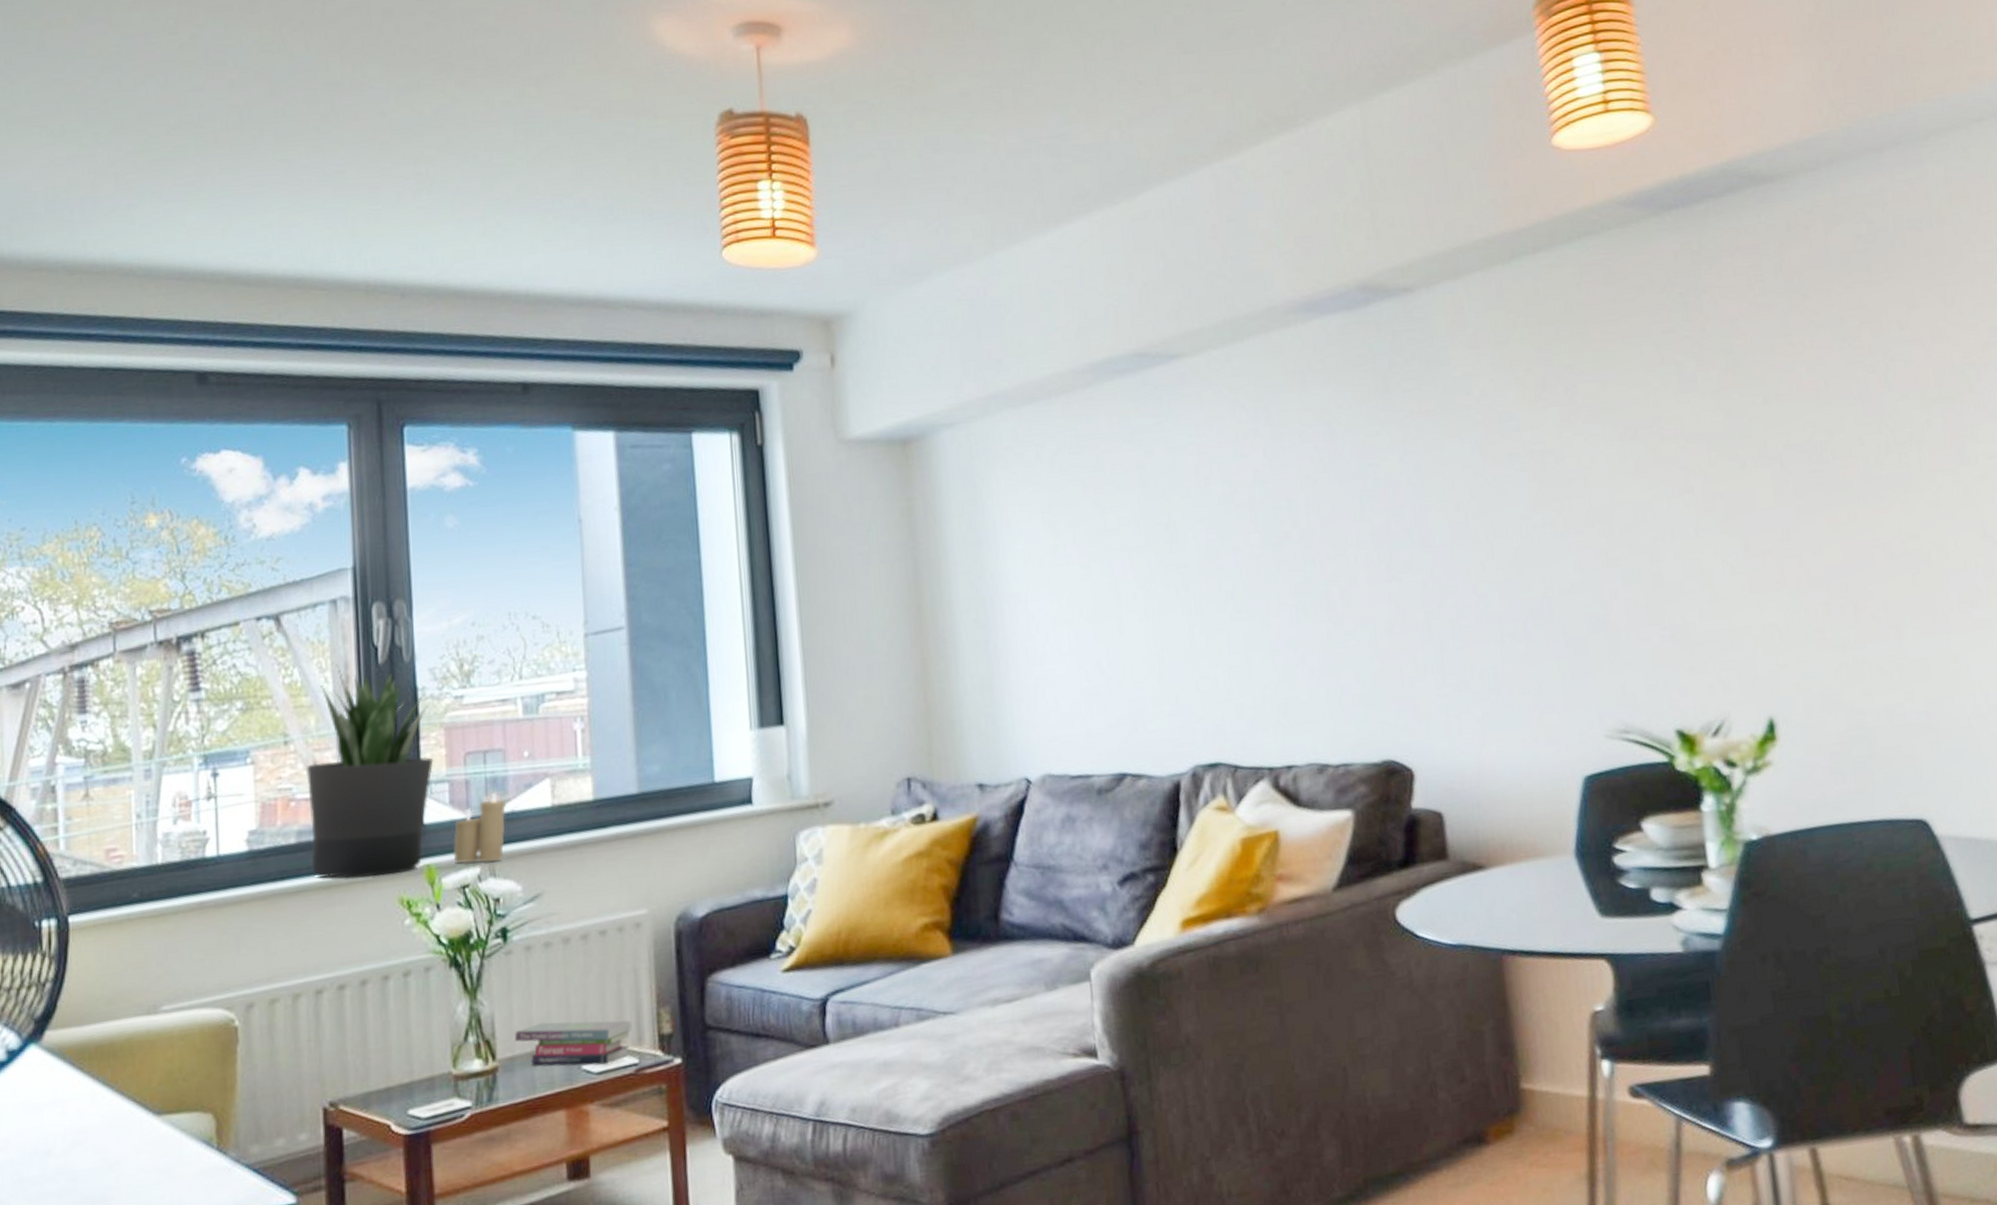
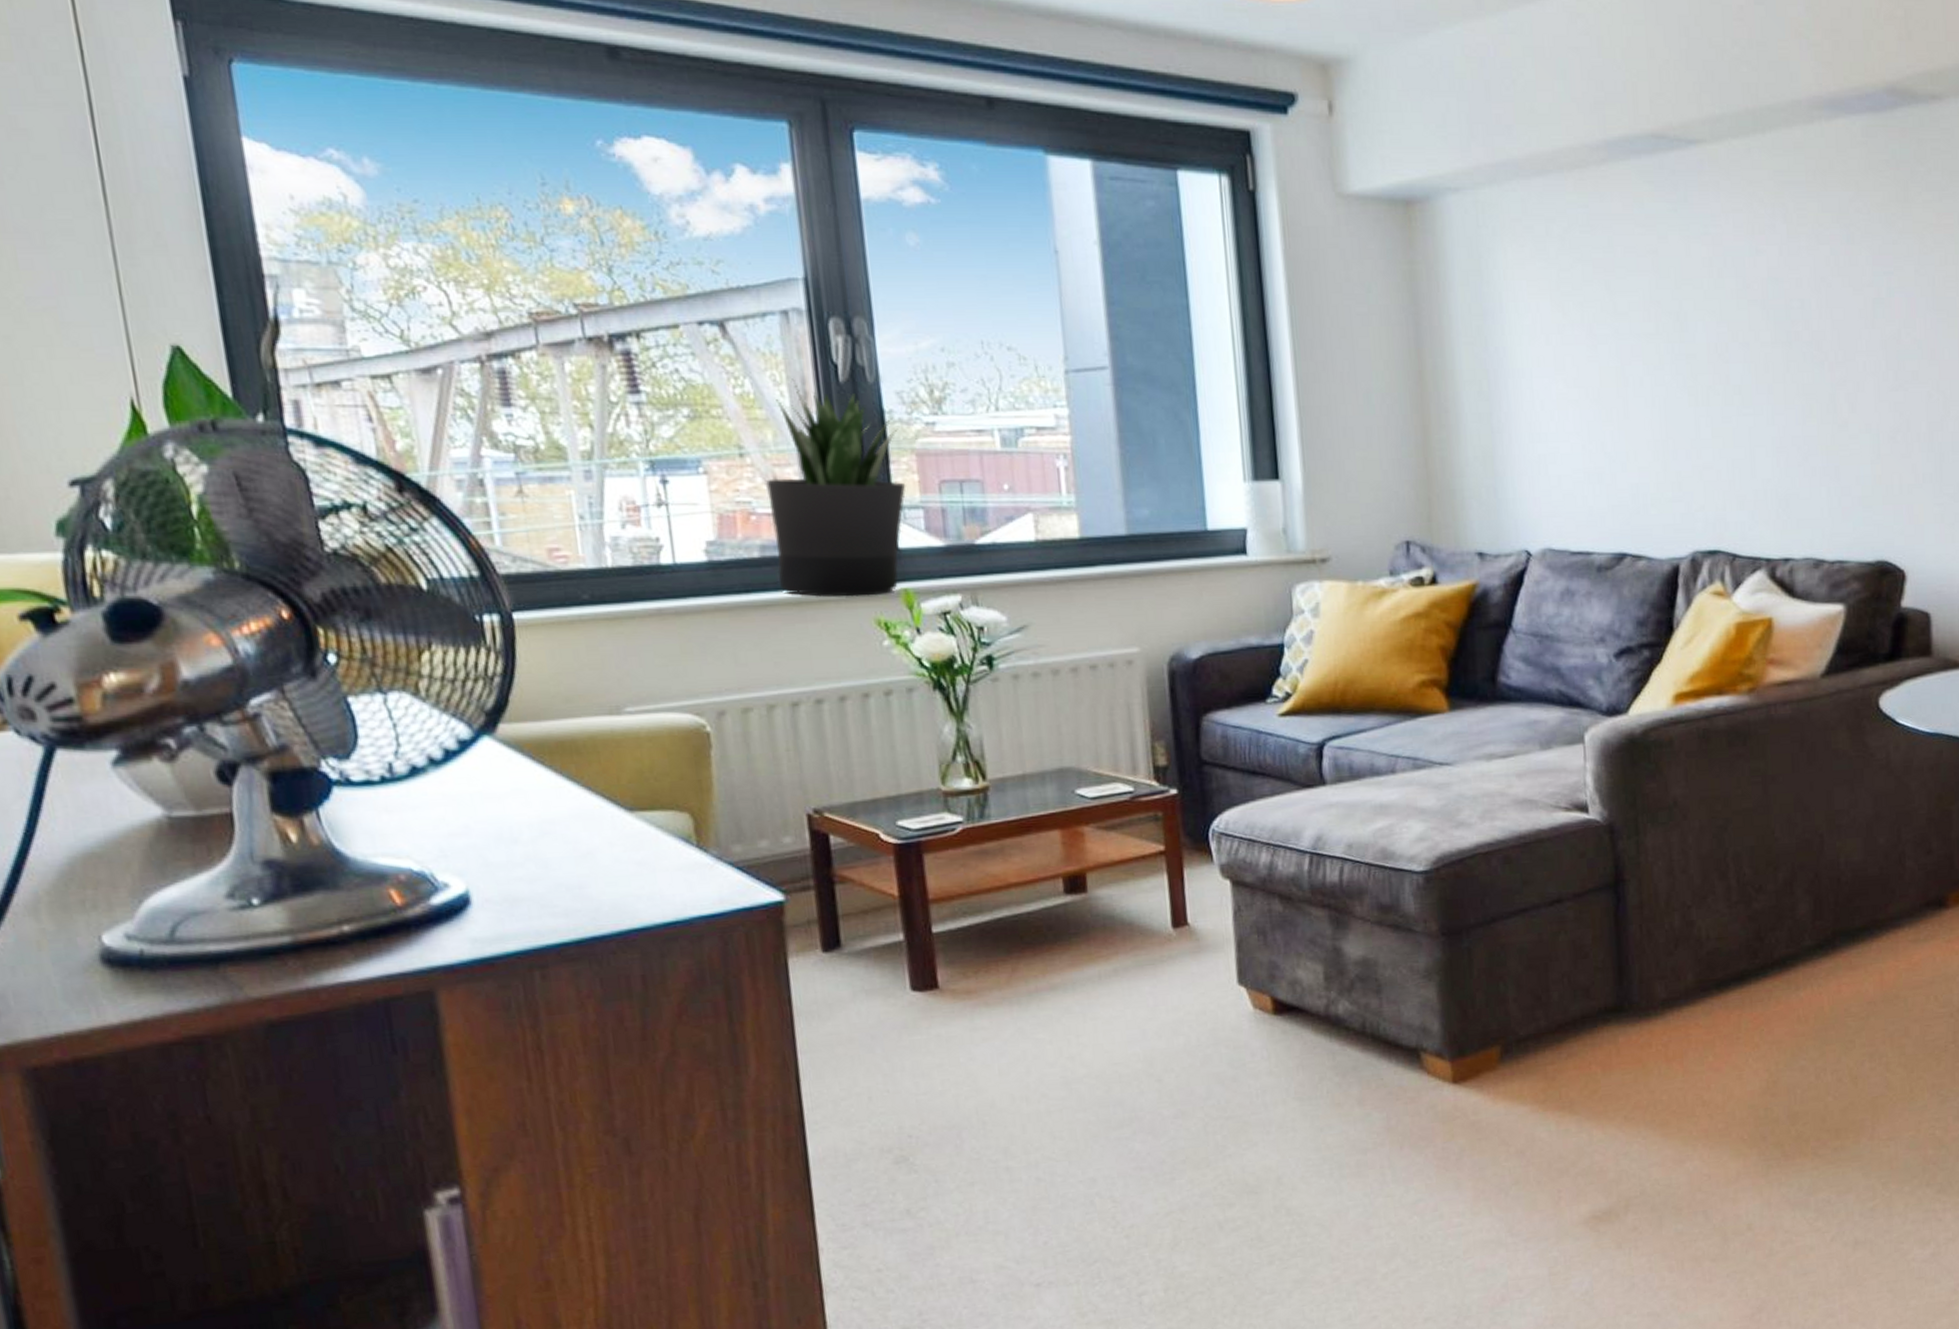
candle: present [453,792,506,864] -> none [931,522,987,592]
books: present [514,1020,632,1068] -> none [1004,747,1126,792]

